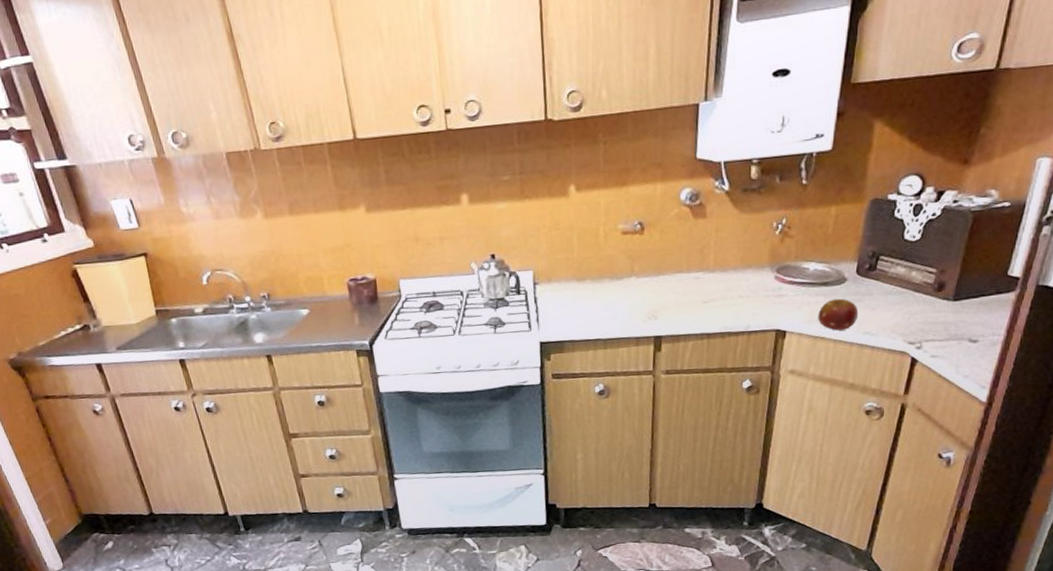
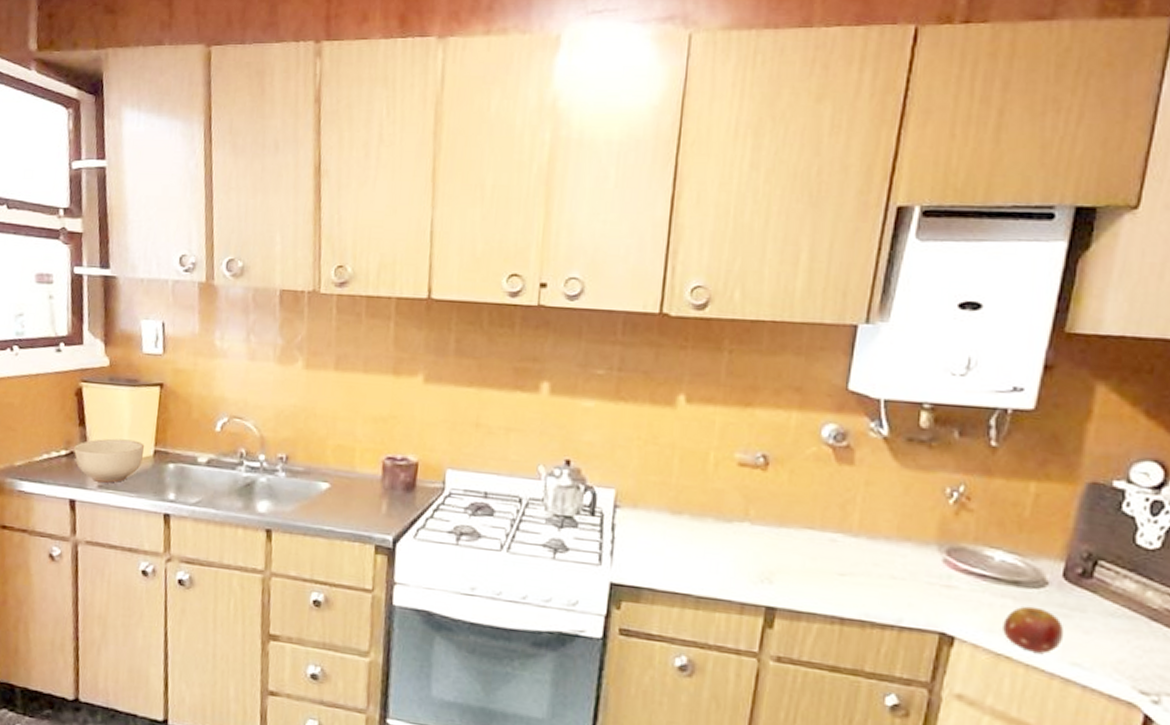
bowl: none [85,305,148,345] -> present [73,438,145,483]

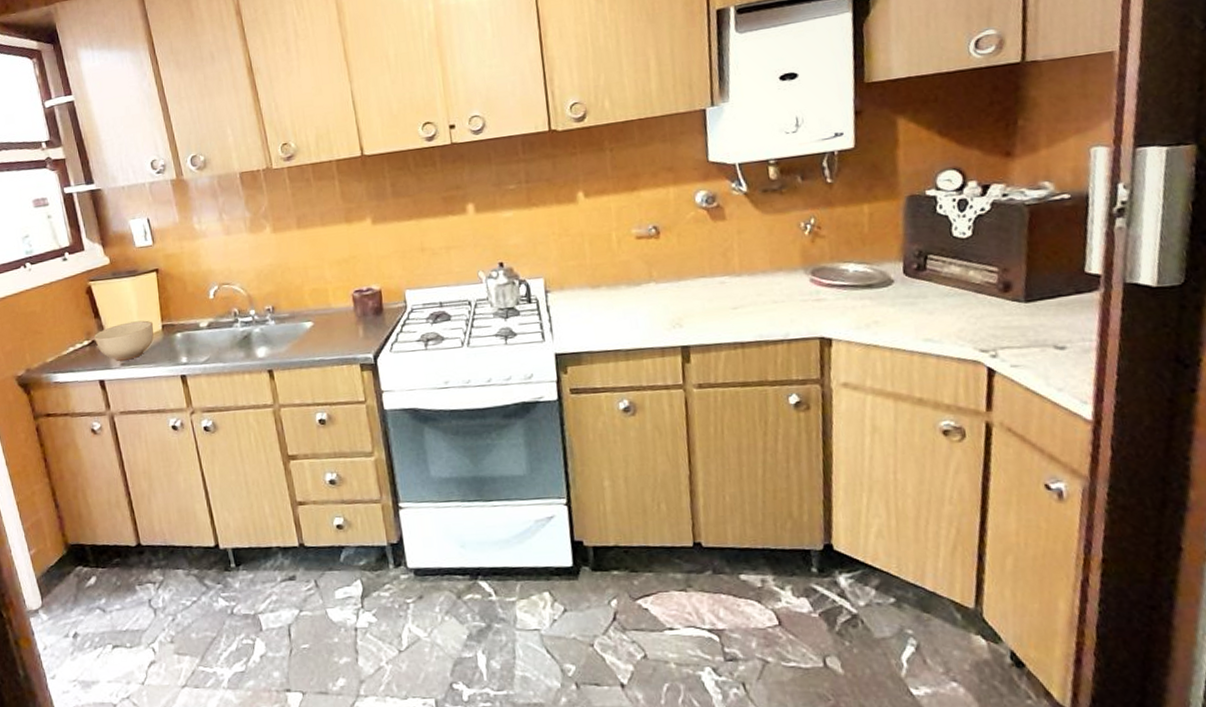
fruit: present [1003,606,1065,654] -> none [866,301,915,338]

